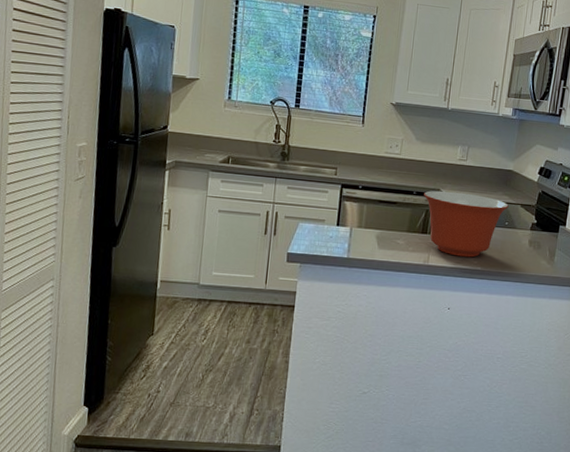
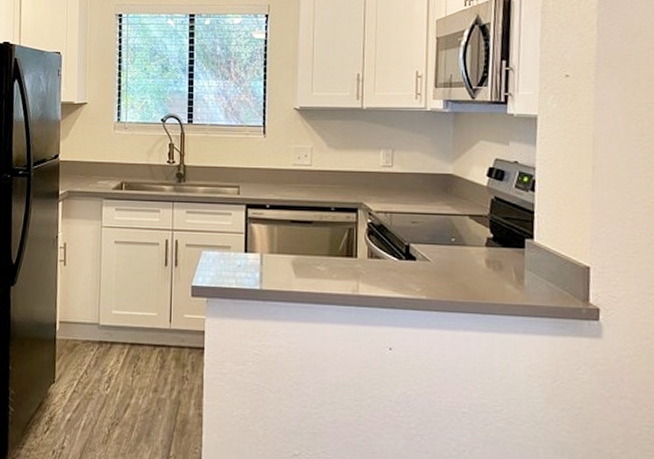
mixing bowl: present [424,190,509,258] -> none [344,204,453,284]

